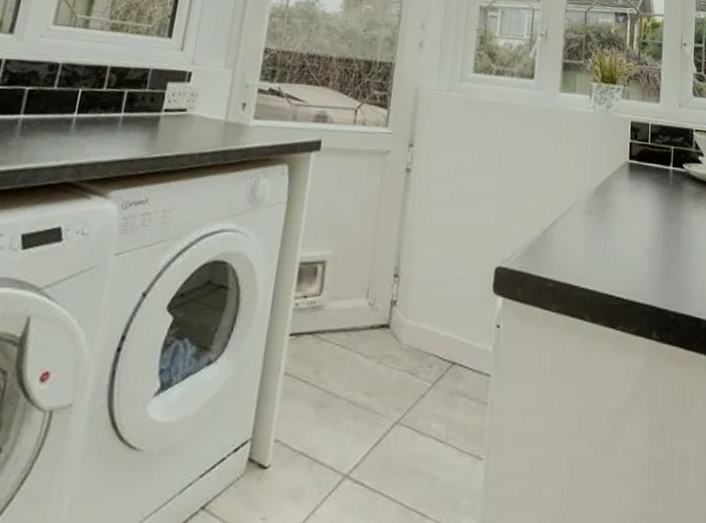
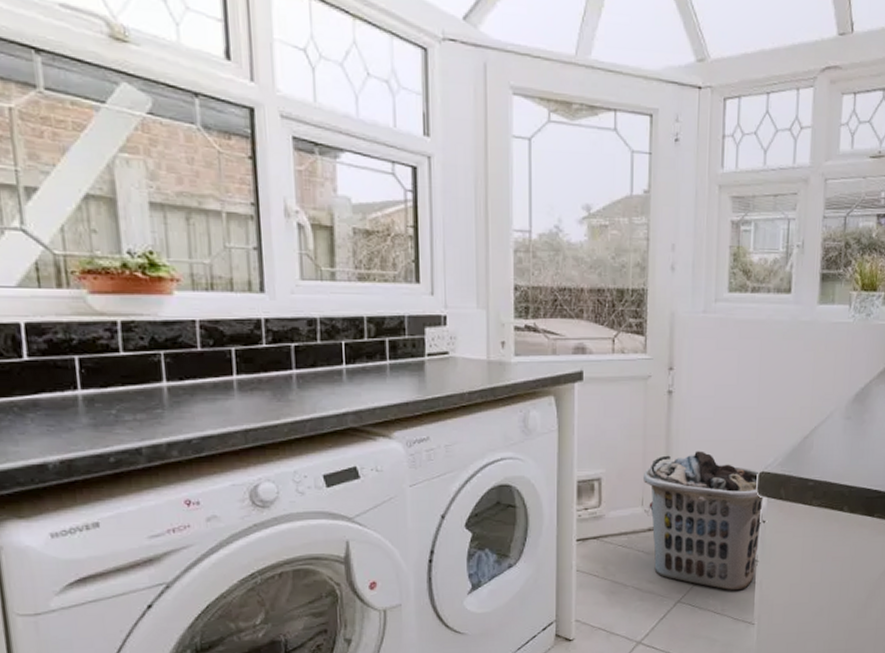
clothes hamper: none [371,237,501,413] -> present [644,451,765,591]

